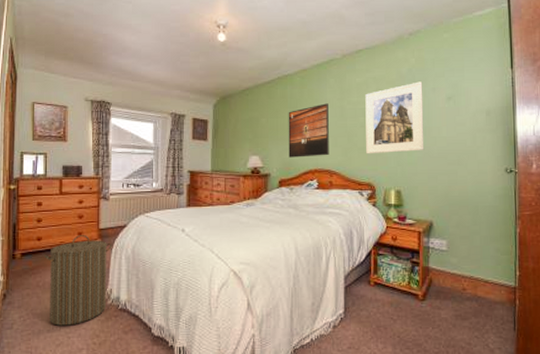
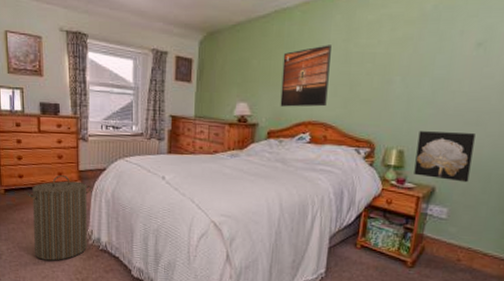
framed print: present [365,81,425,154] -> none [369,22,450,108]
wall art: none [411,172,460,216] -> present [414,131,475,183]

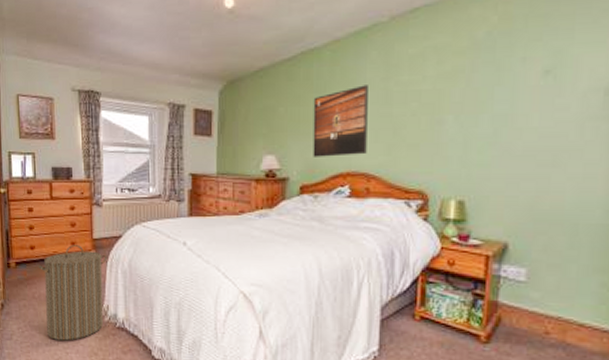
wall art: present [414,131,475,183] -> none [479,177,553,236]

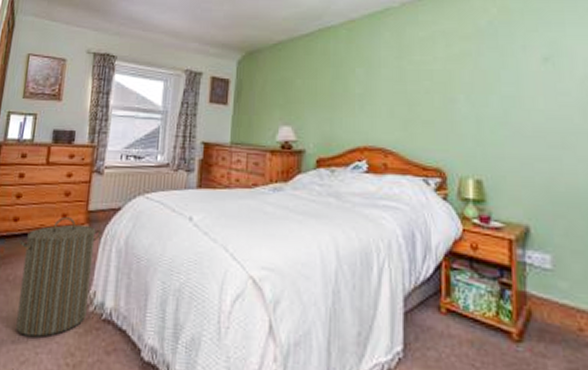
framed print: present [313,85,368,157] -> none [330,62,383,131]

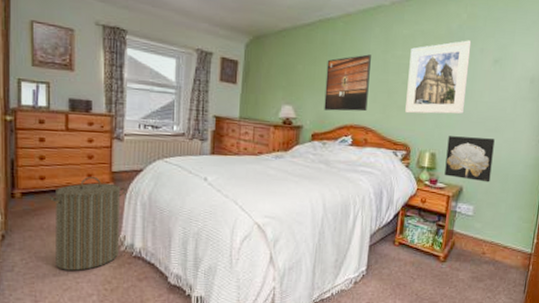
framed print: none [330,62,383,131] -> present [324,54,371,112]
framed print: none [431,37,514,130] -> present [405,40,472,114]
wall art: none [496,156,569,220] -> present [444,136,495,183]

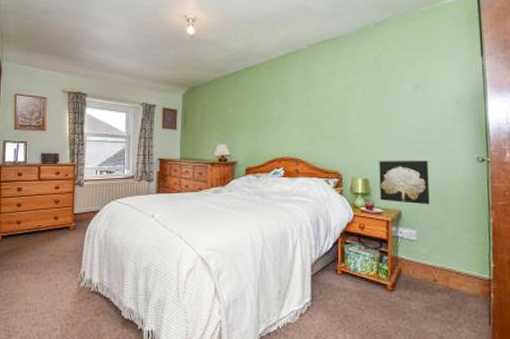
laundry hamper: present [47,177,126,271] -> none [22,219,86,306]
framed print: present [324,54,371,112] -> none [255,93,295,146]
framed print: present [405,40,472,114] -> none [331,70,392,143]

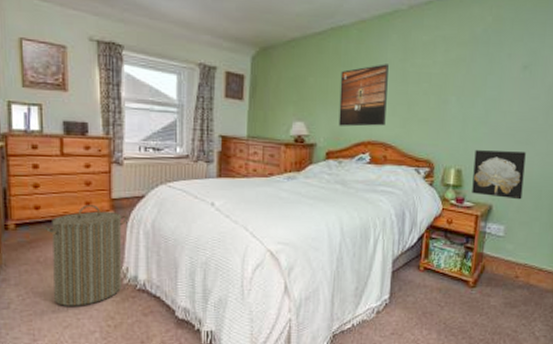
laundry hamper: none [22,219,86,306] -> present [43,205,128,306]
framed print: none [255,93,295,146] -> present [338,64,389,127]

